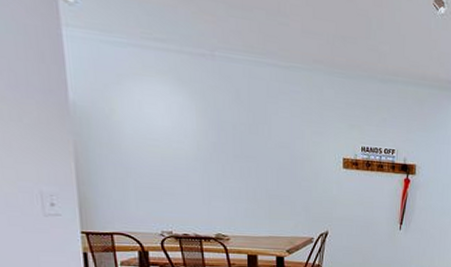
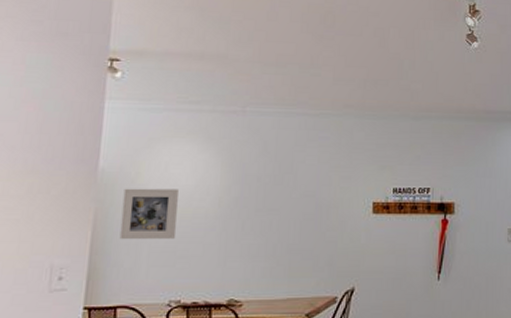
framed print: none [100,123,160,176] -> present [119,188,179,240]

